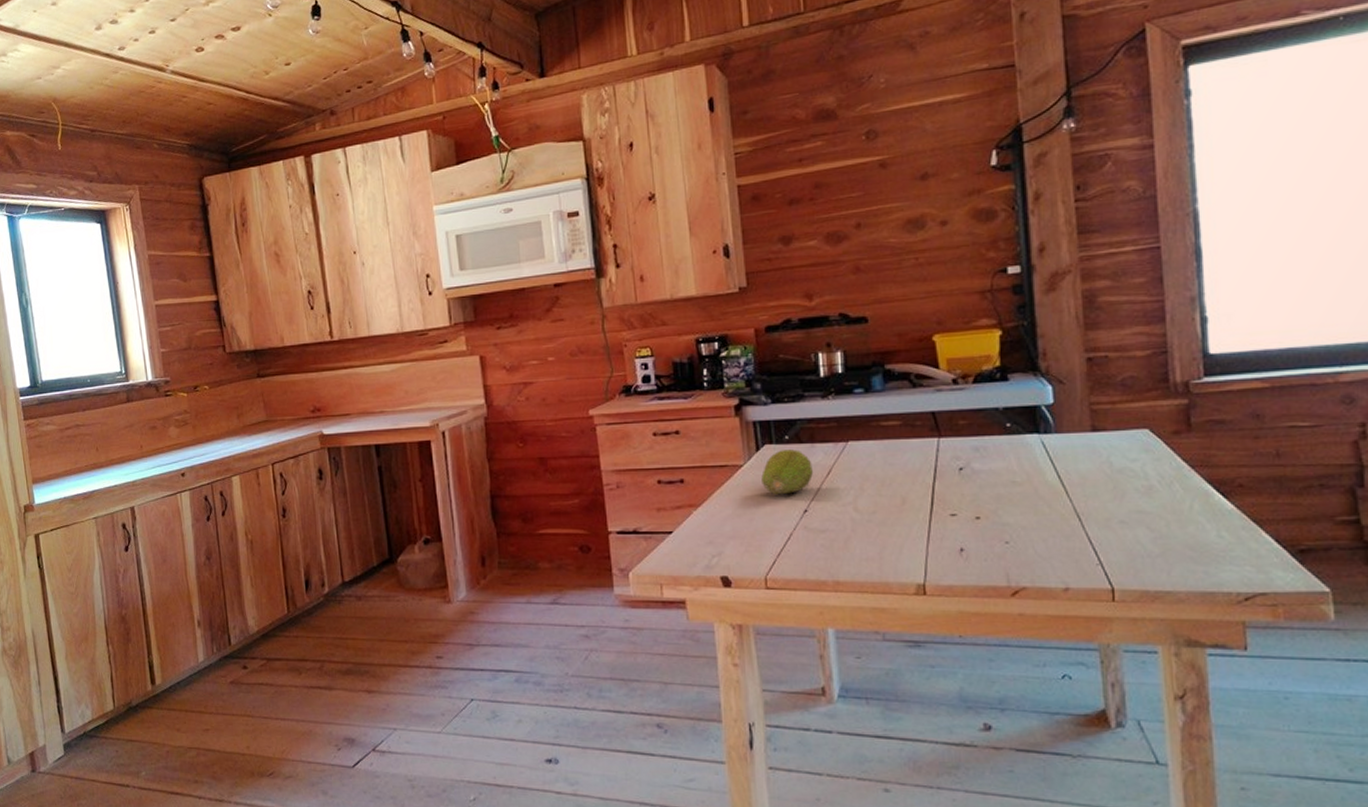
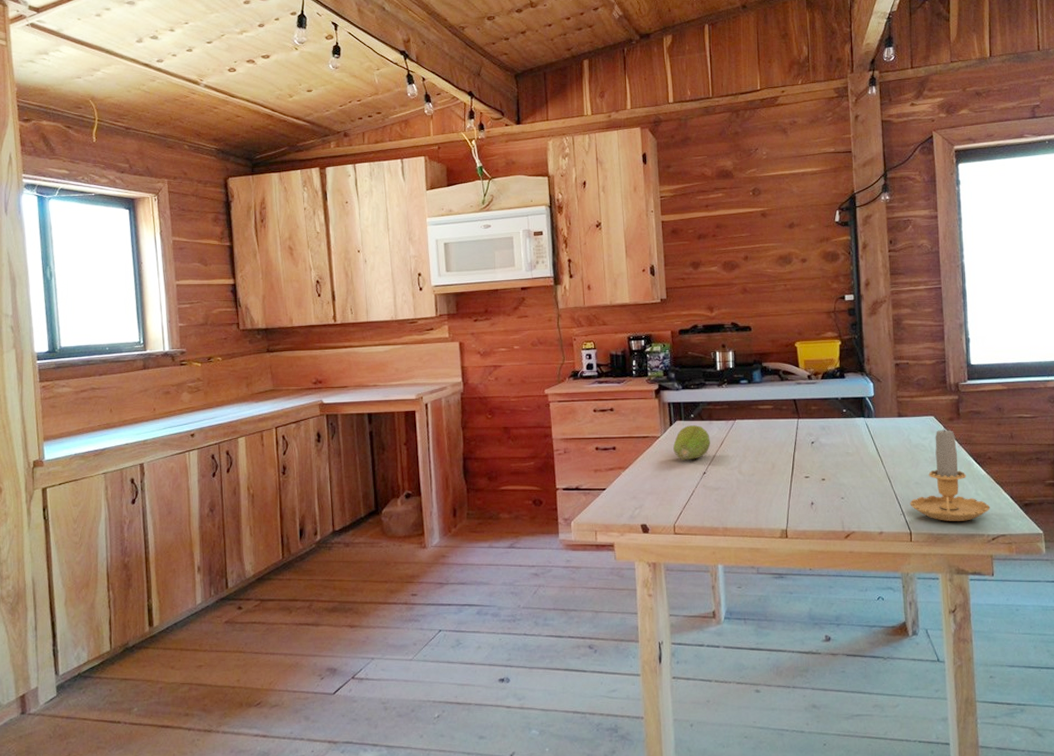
candle: none [1111,443,1242,574] -> present [910,427,990,521]

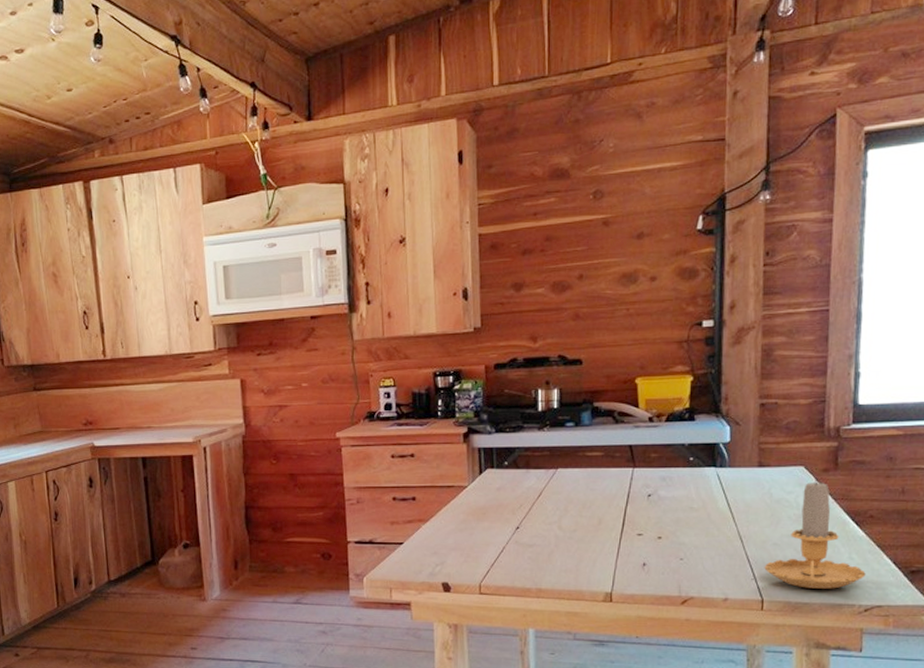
fruit: present [673,425,710,460] -> none [482,474,526,513]

